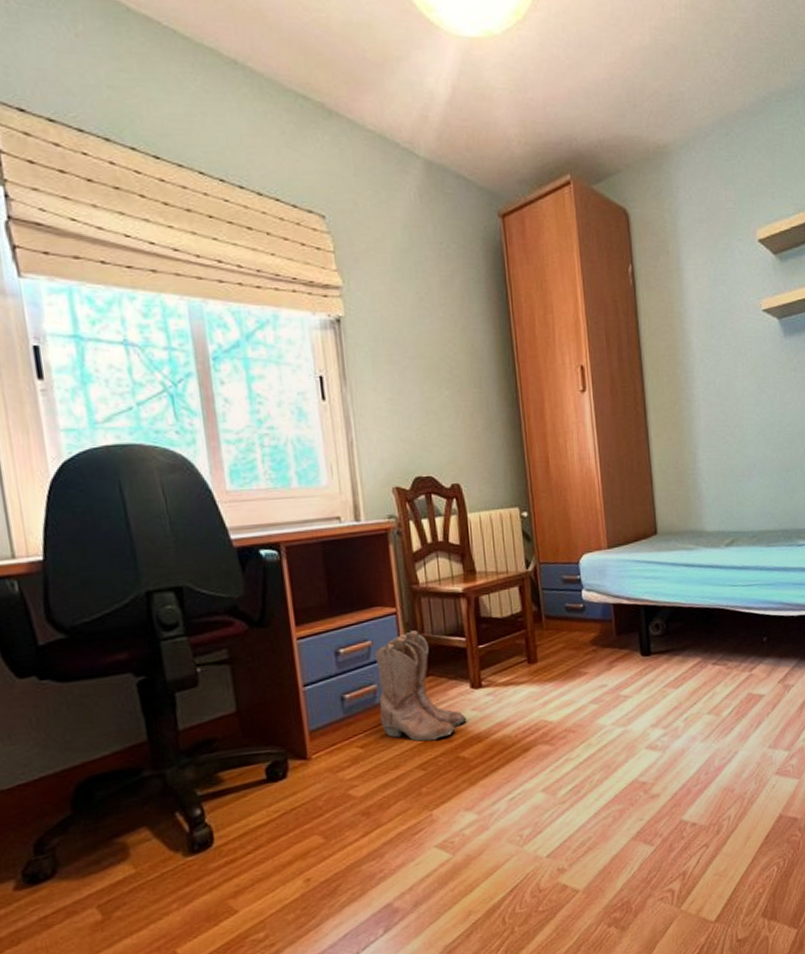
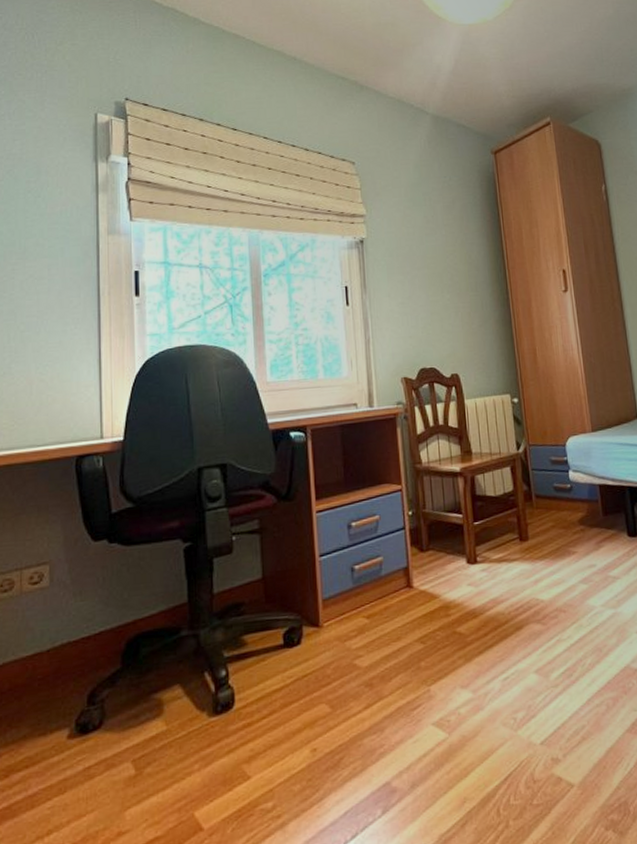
boots: present [374,630,467,742] -> none [381,506,463,615]

